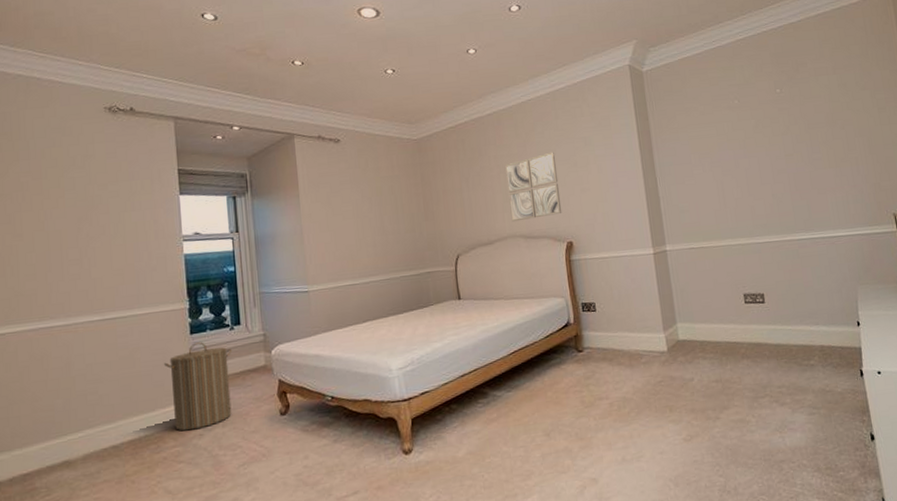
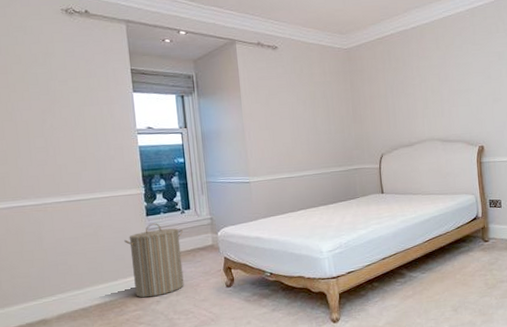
wall art: present [505,152,562,222] -> none [426,64,476,127]

